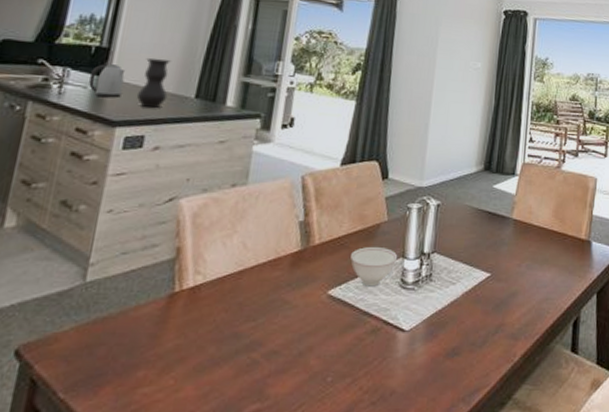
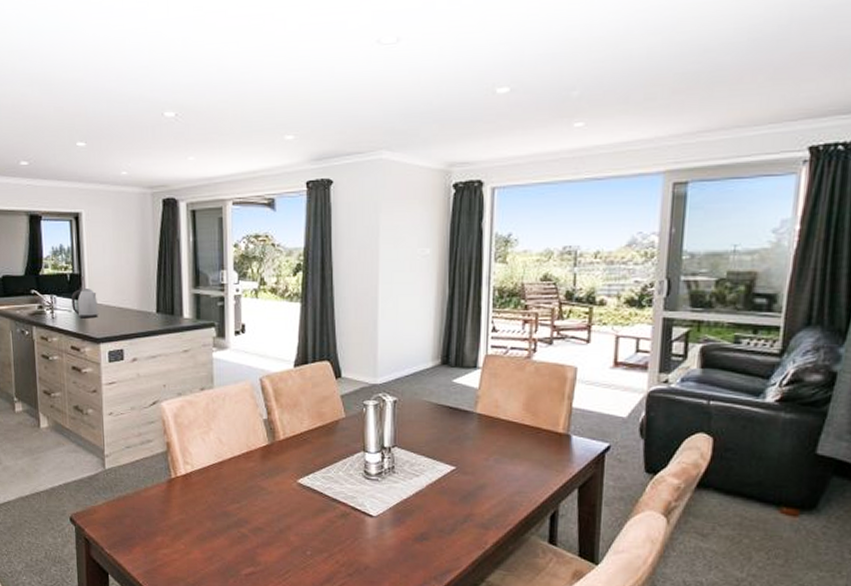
vase: present [136,57,172,108] -> none [110,279,134,324]
bowl: present [350,246,398,287] -> none [314,441,359,477]

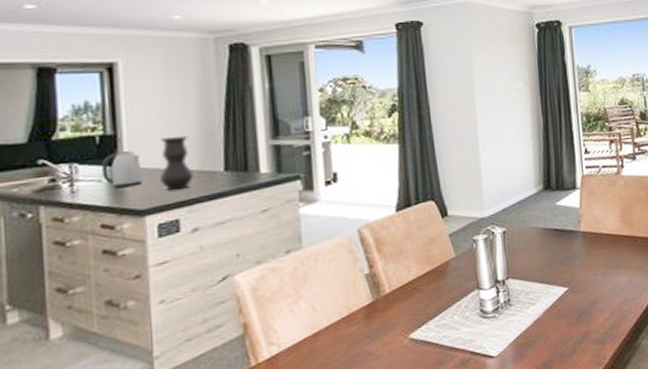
vase: none [110,279,134,324] -> present [159,135,194,190]

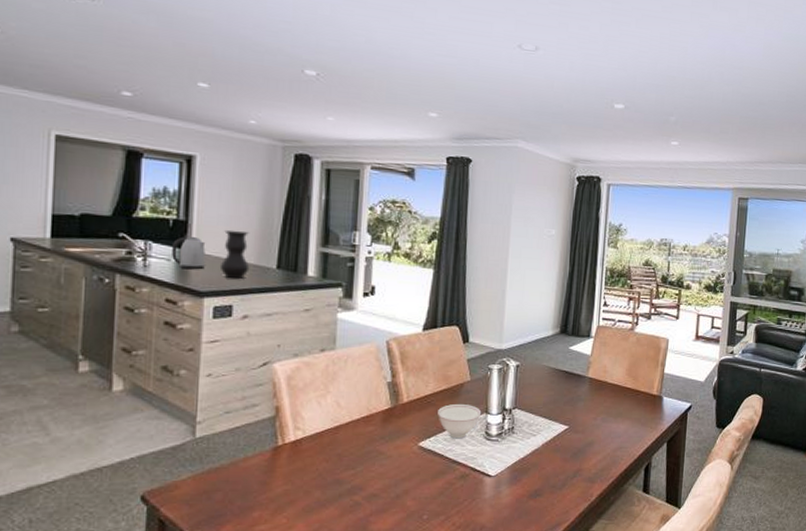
bowl: none [425,283,473,324] -> present [438,403,482,439]

